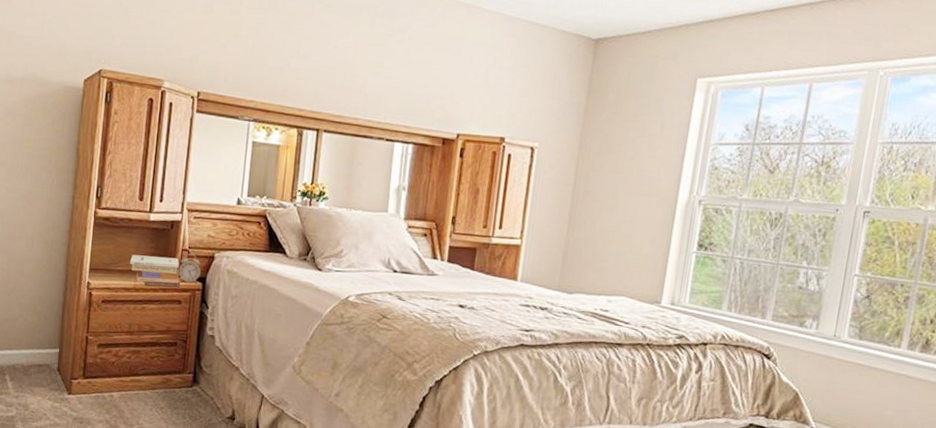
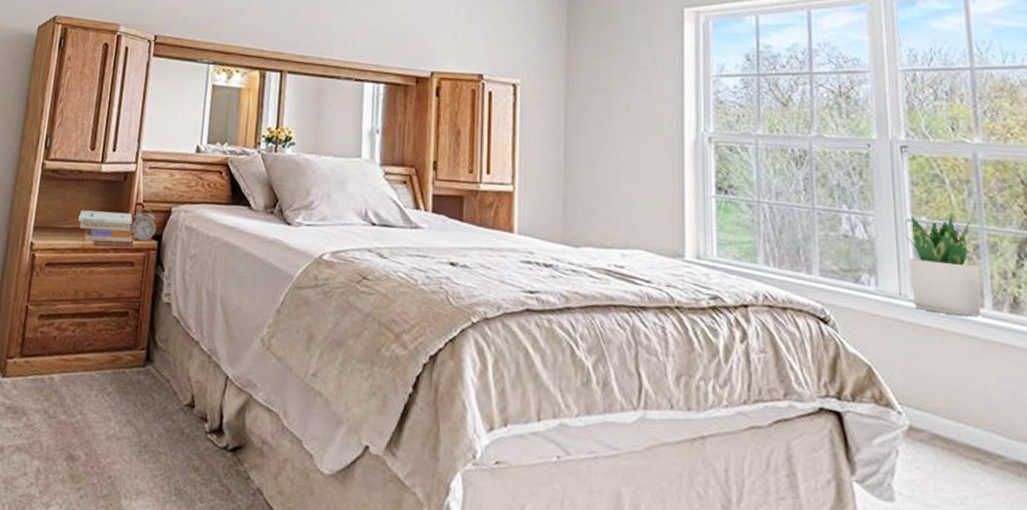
planter: none [844,270,911,355] -> present [903,213,982,317]

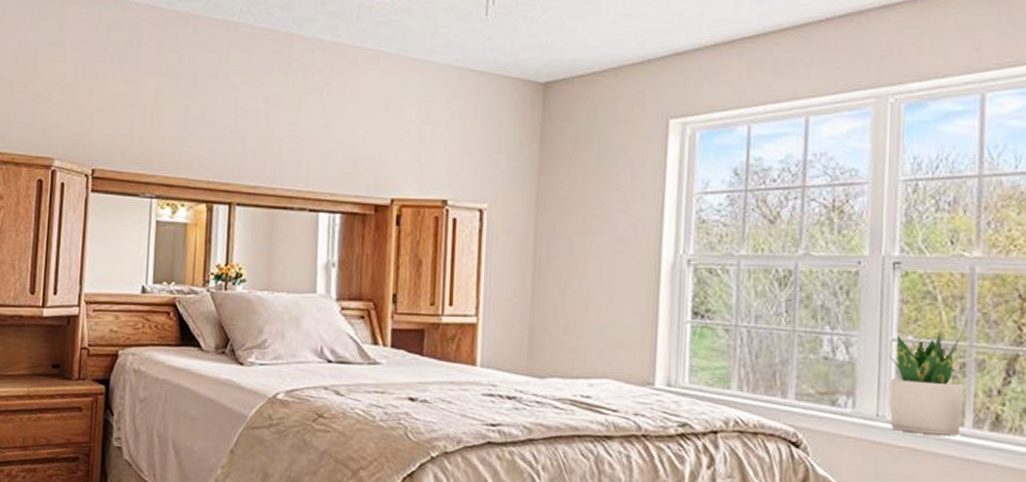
books: present [78,210,134,248] -> none [22,356,81,394]
alarm clock: present [130,208,156,242] -> none [76,352,103,386]

